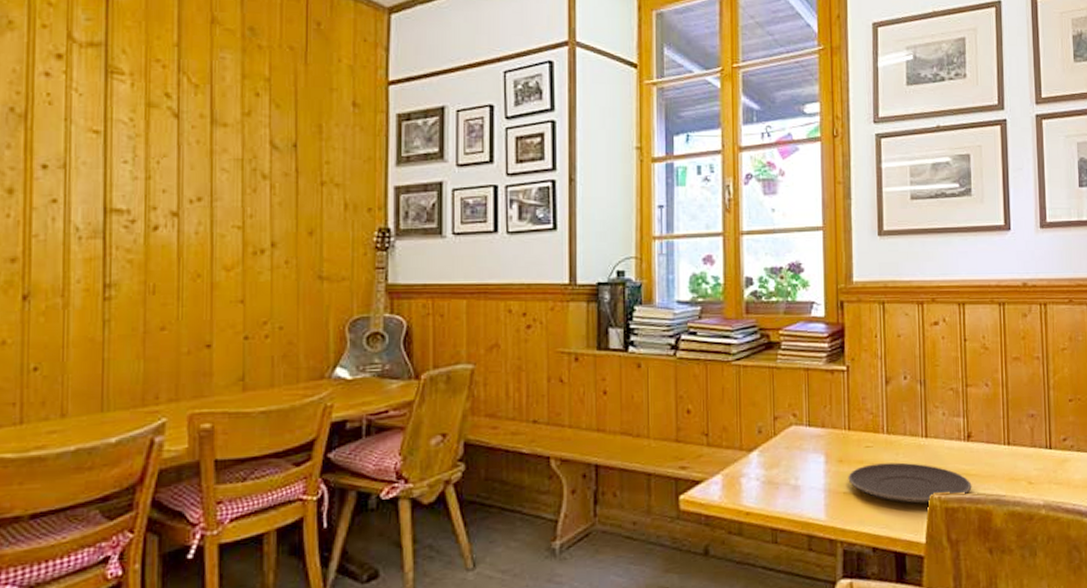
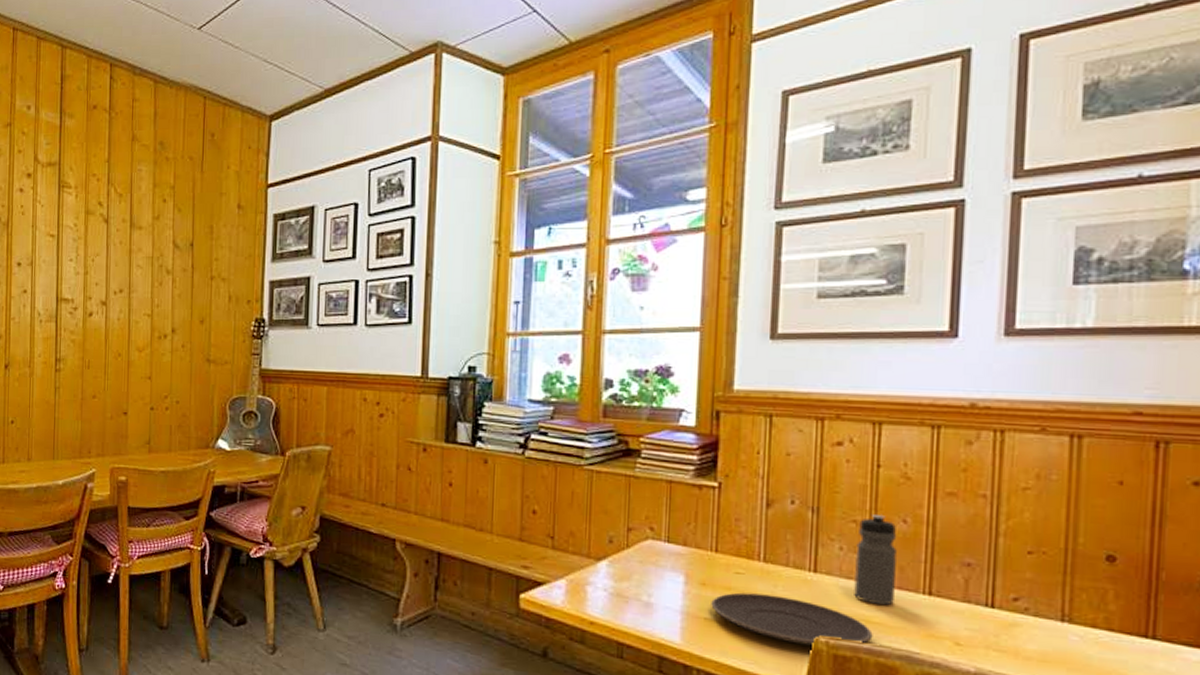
water bottle: none [955,382,984,459] -> present [854,515,897,606]

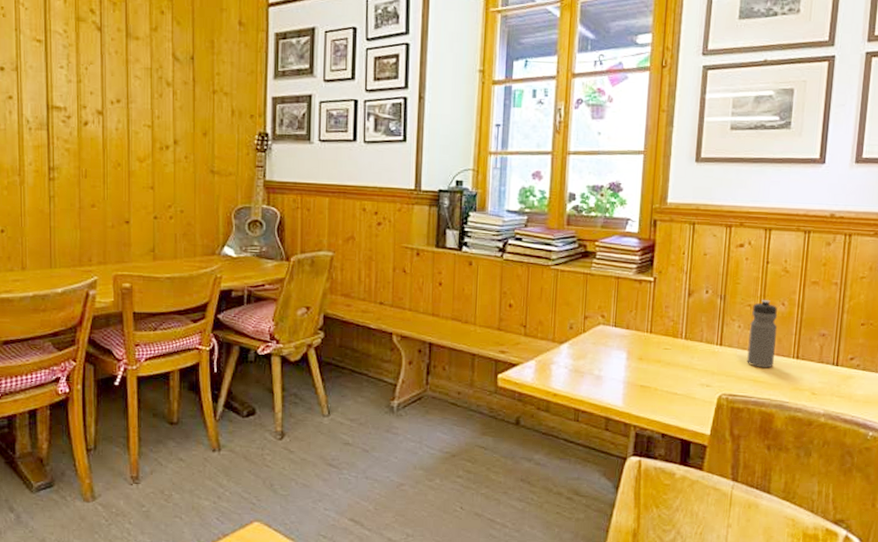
plate: present [711,592,873,646] -> none [646,364,758,402]

